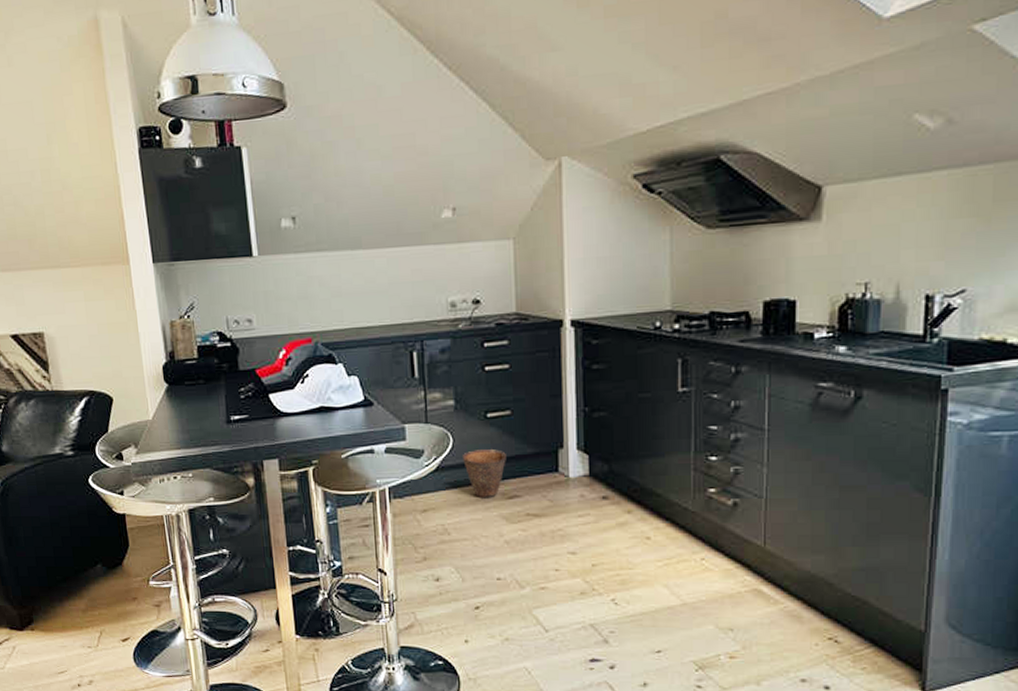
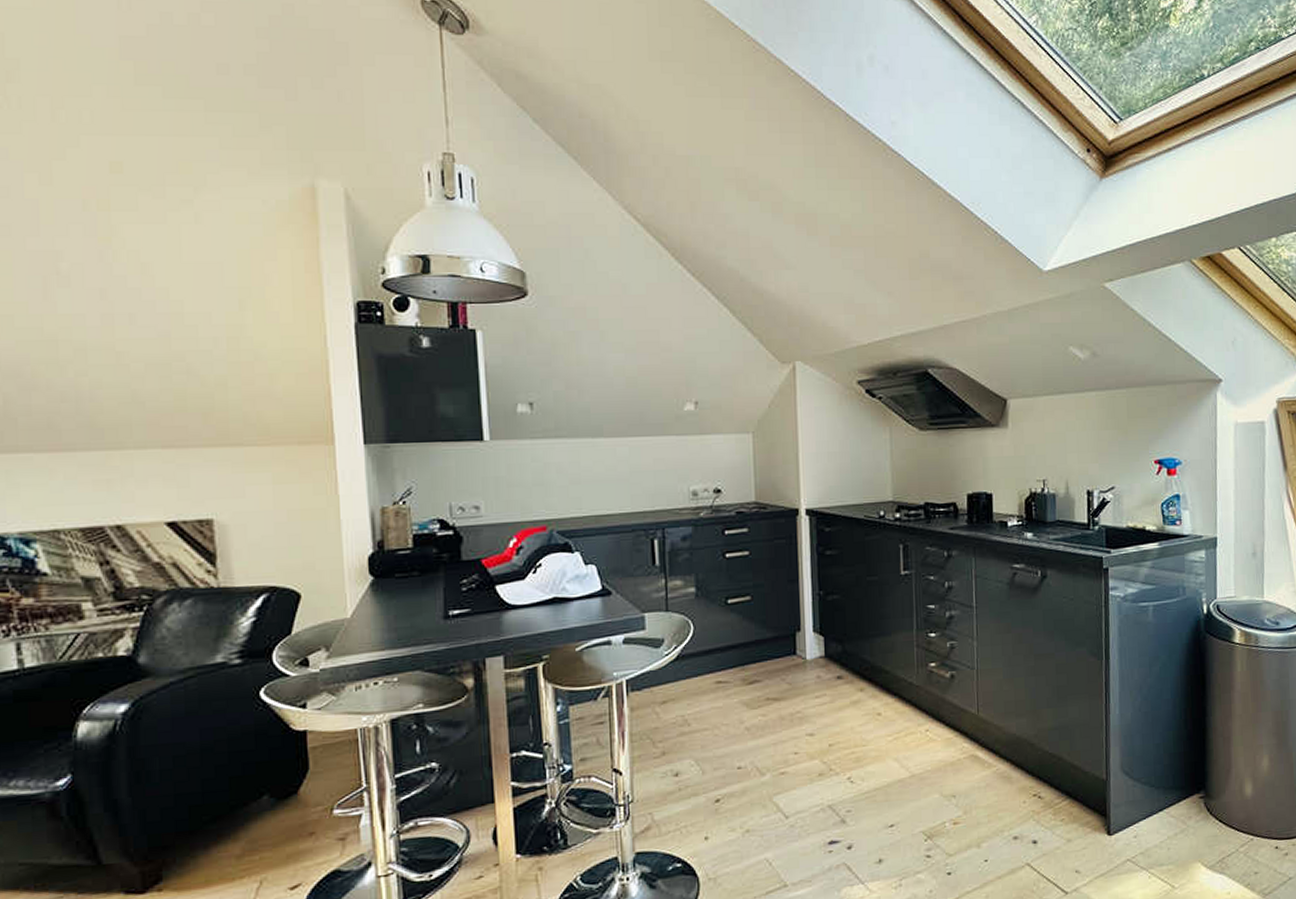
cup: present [462,449,506,499] -> none [702,635,747,686]

